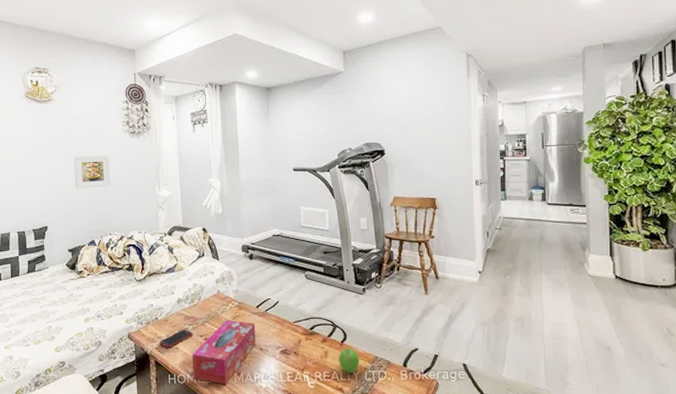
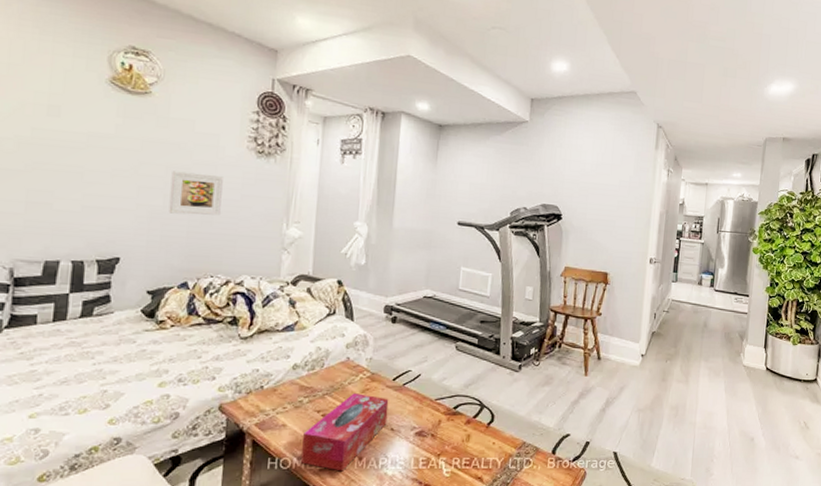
cell phone: present [159,329,192,349] -> none [261,402,307,425]
fruit: present [338,348,360,374] -> none [481,432,506,460]

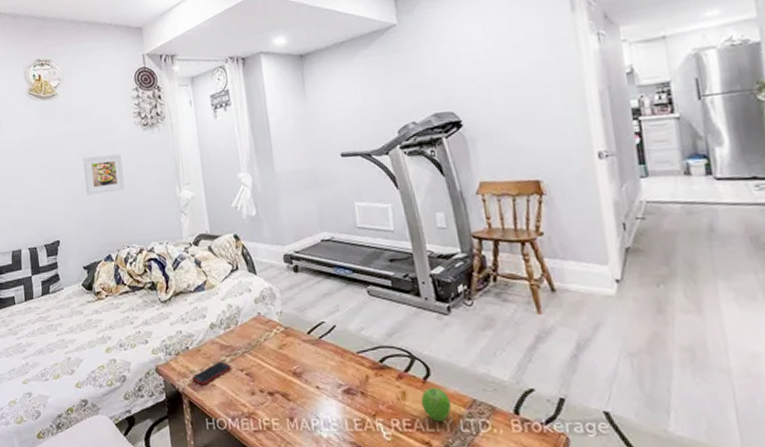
cell phone: none [261,402,307,425] -> present [192,361,231,386]
tissue box: present [301,393,389,472] -> none [232,350,311,433]
fruit: none [481,432,506,460] -> present [420,388,452,422]

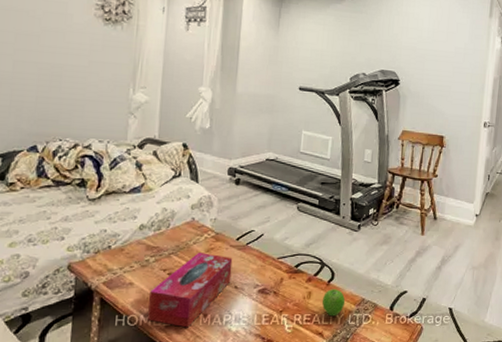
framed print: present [83,154,125,195] -> none [18,37,71,81]
cell phone: present [192,361,231,386] -> none [109,261,154,284]
tissue box: none [232,350,311,433] -> present [148,253,233,328]

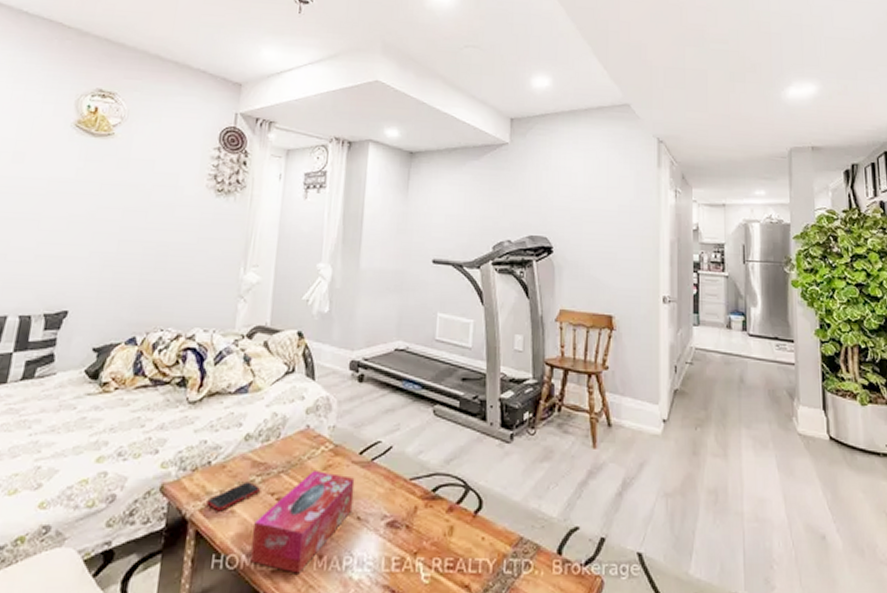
cell phone: none [109,261,154,284] -> present [206,481,260,512]
fruit: present [322,289,346,317] -> none [467,523,498,562]

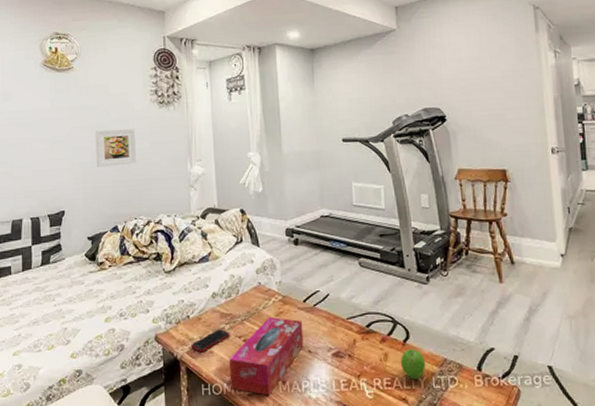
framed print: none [122,214,180,261] -> present [95,128,136,167]
fruit: none [467,523,498,562] -> present [400,349,426,380]

